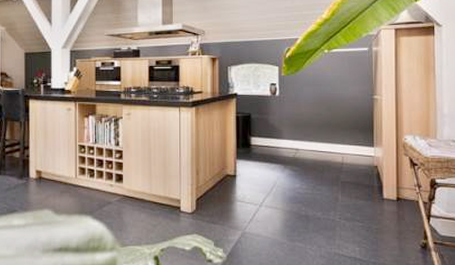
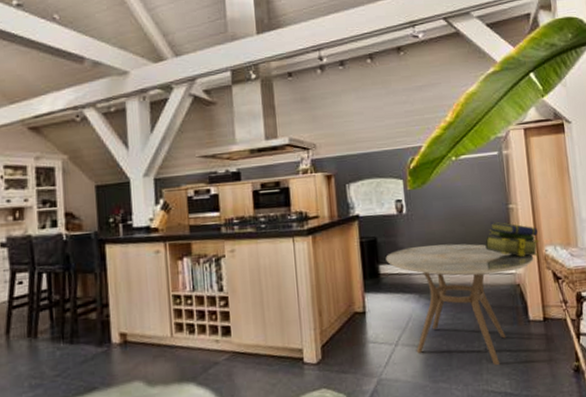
dining table: none [257,125,393,233] -> present [385,243,534,365]
stack of books: none [348,109,400,143] -> present [485,221,539,257]

